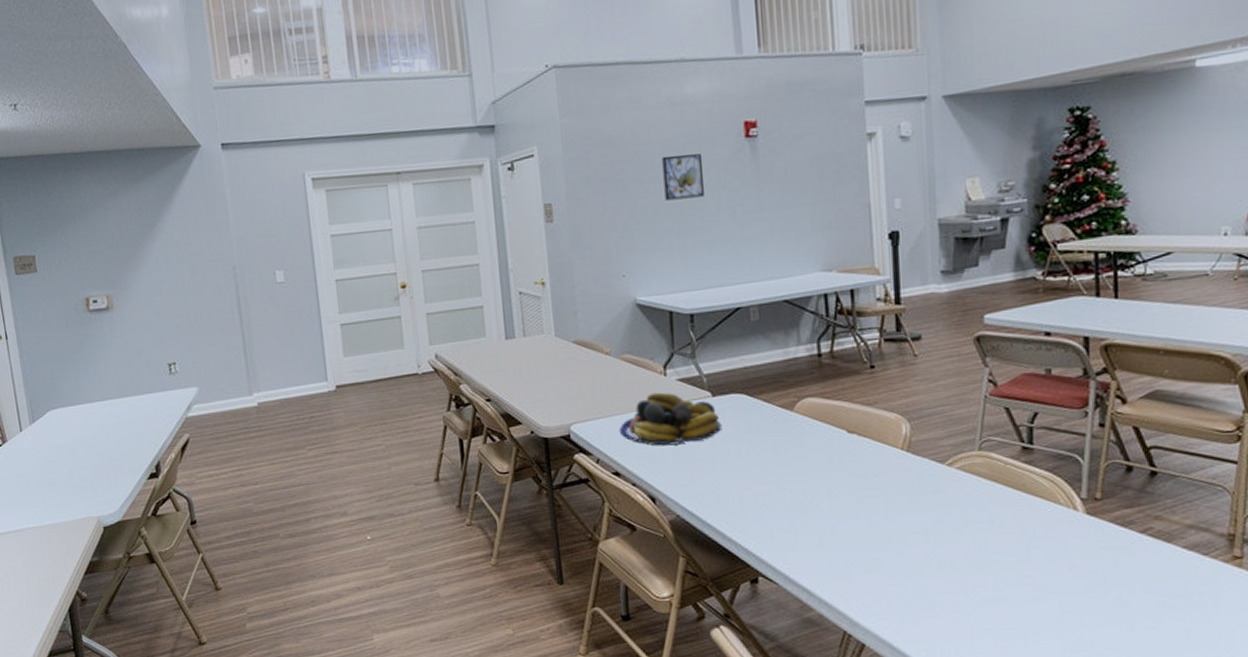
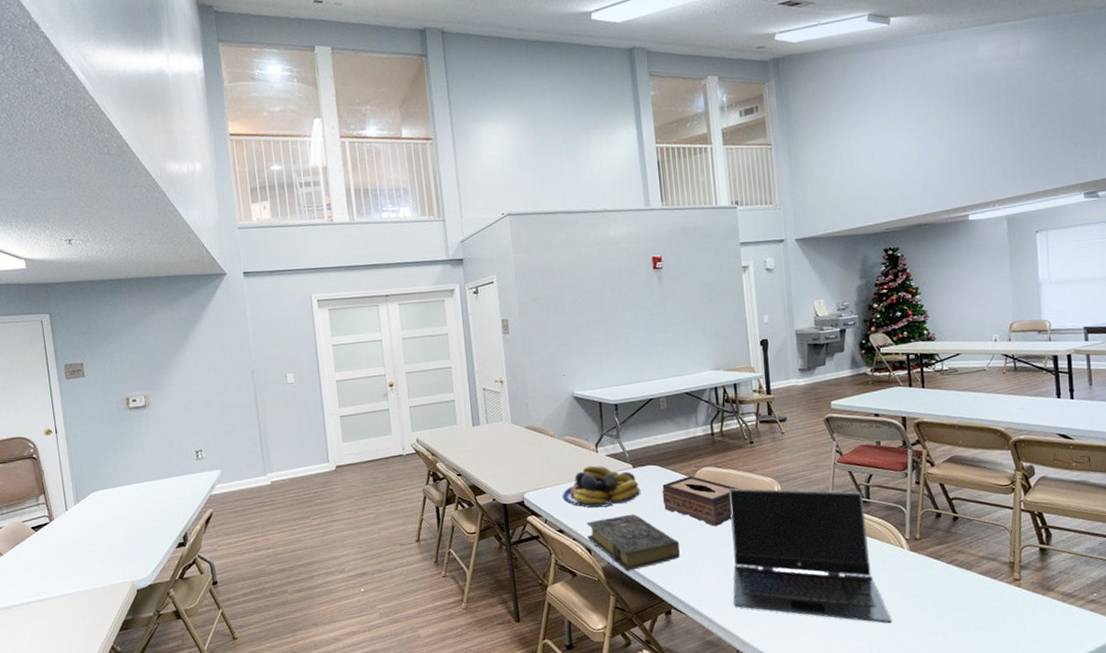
book: none [650,455,772,526] -> present [586,514,680,571]
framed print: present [662,154,704,201] -> none [591,281,624,317]
tissue box: none [749,408,853,475] -> present [662,476,739,527]
laptop computer: none [839,426,1057,608] -> present [728,488,892,624]

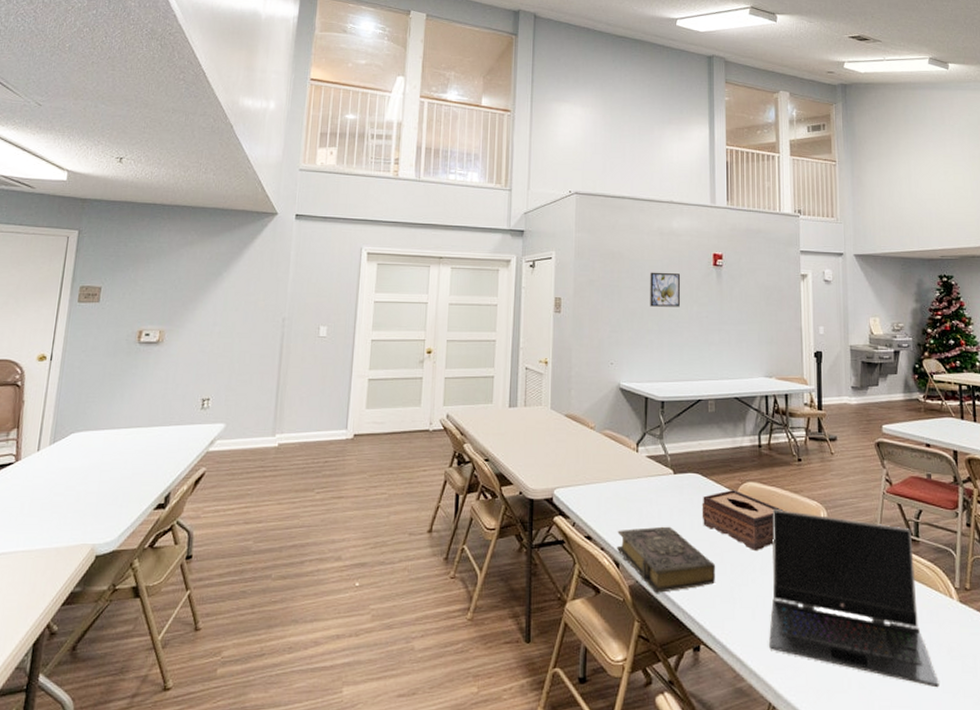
fruit bowl: present [562,465,640,508] -> none [594,466,678,515]
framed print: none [591,281,624,317] -> present [650,272,681,307]

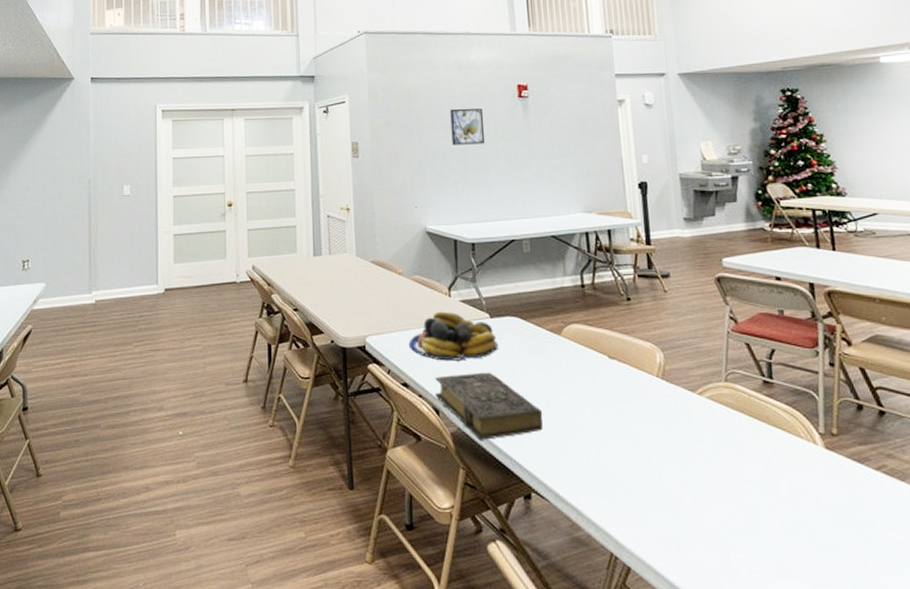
fruit bowl: none [594,466,678,515] -> present [408,311,498,361]
tissue box: present [702,490,784,552] -> none [523,333,614,397]
laptop computer: present [769,509,939,688] -> none [601,352,806,541]

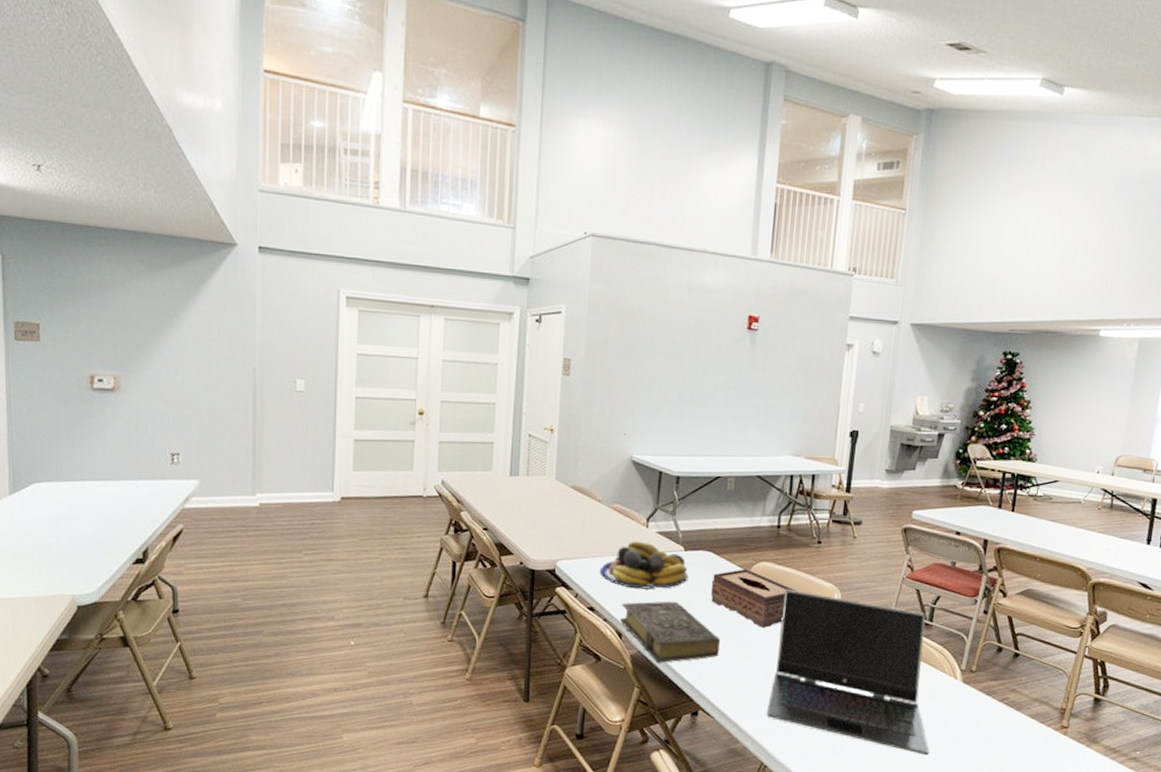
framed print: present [450,108,484,145] -> none [671,333,709,375]
tissue box: none [523,333,614,397] -> present [710,569,796,629]
laptop computer: none [601,352,806,541] -> present [767,589,929,756]

